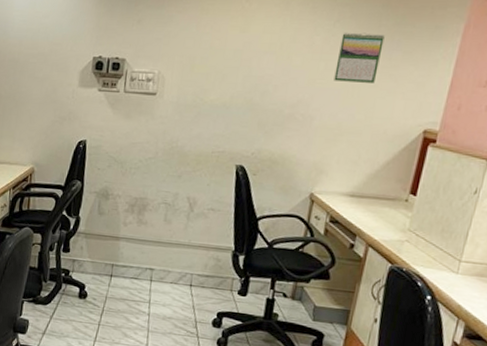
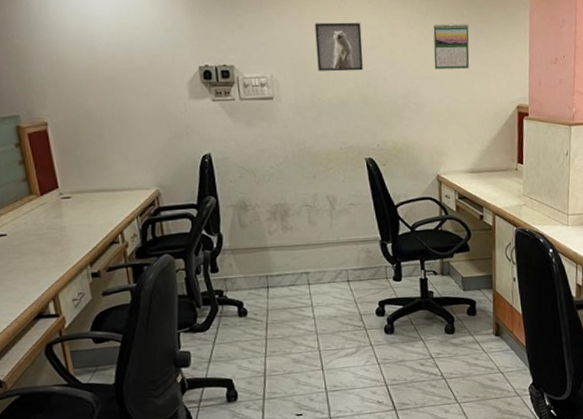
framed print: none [207,23,262,75] -> present [314,22,364,72]

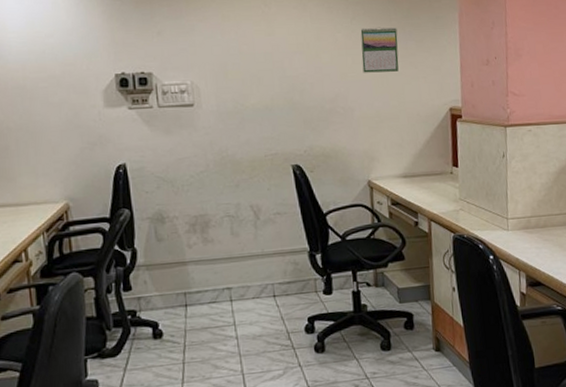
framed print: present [314,22,364,72] -> none [237,27,289,77]

